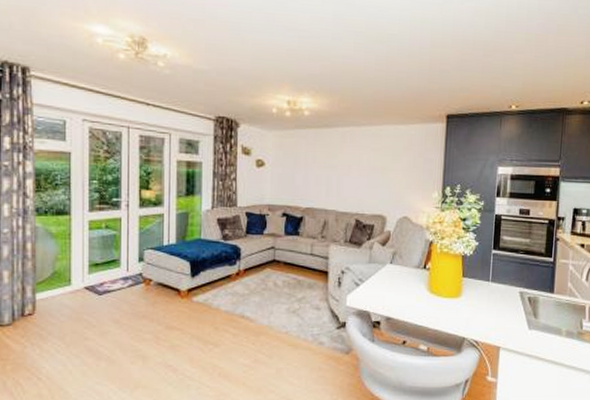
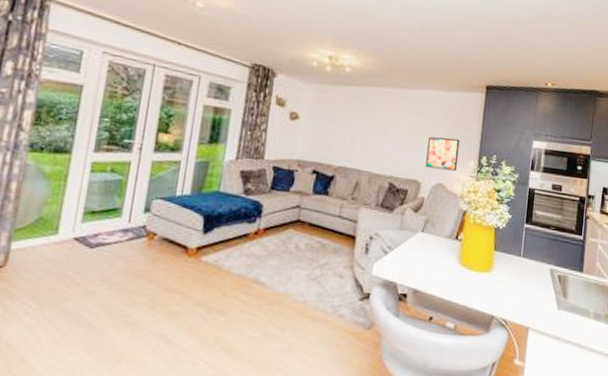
wall art: none [390,171,423,204] -> present [425,136,460,171]

